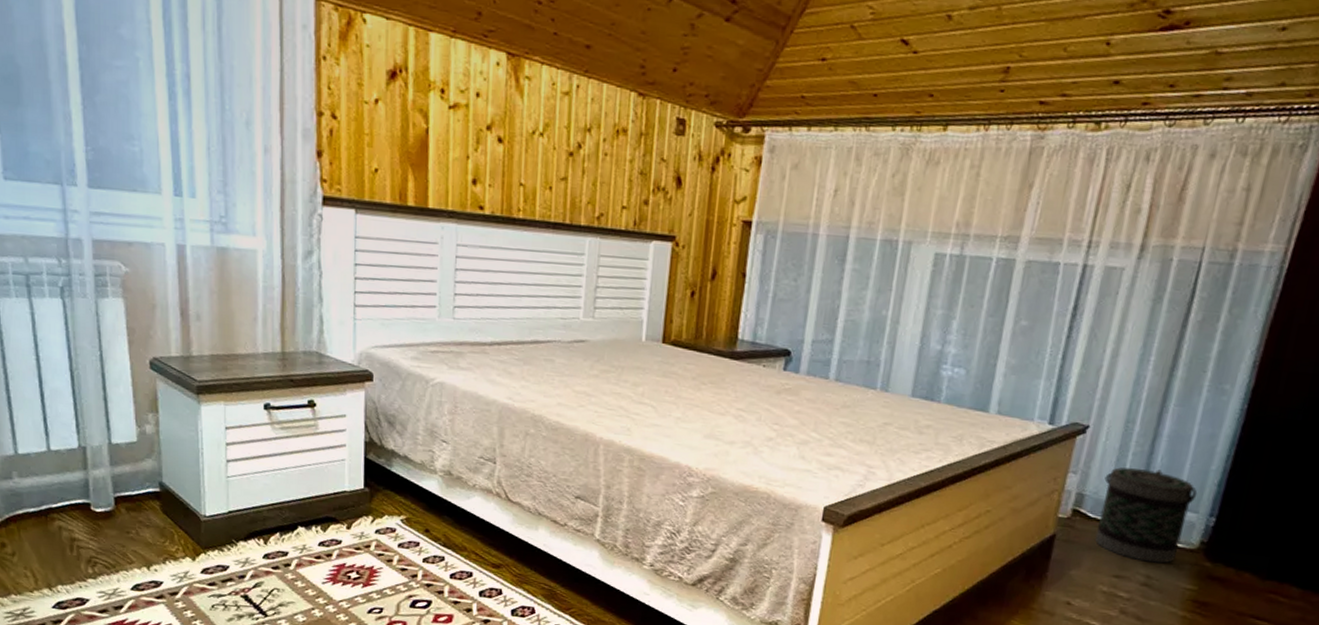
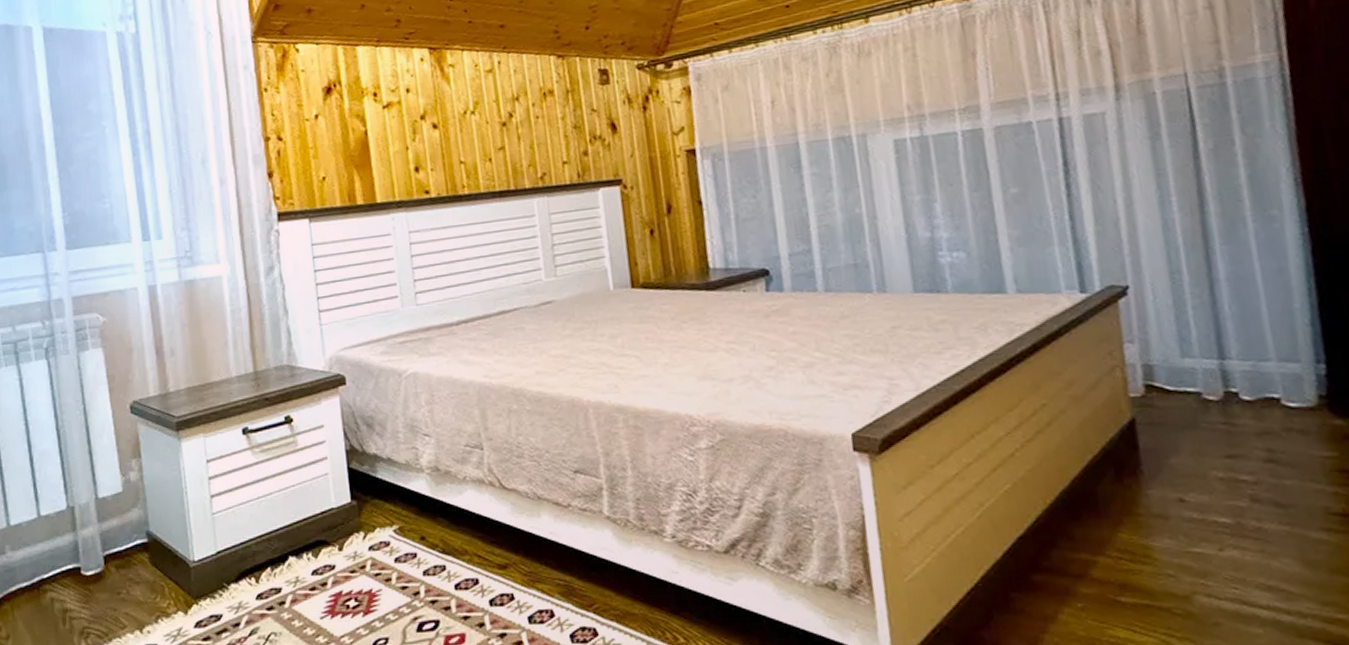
basket: present [1094,467,1198,564] -> none [1169,320,1294,433]

